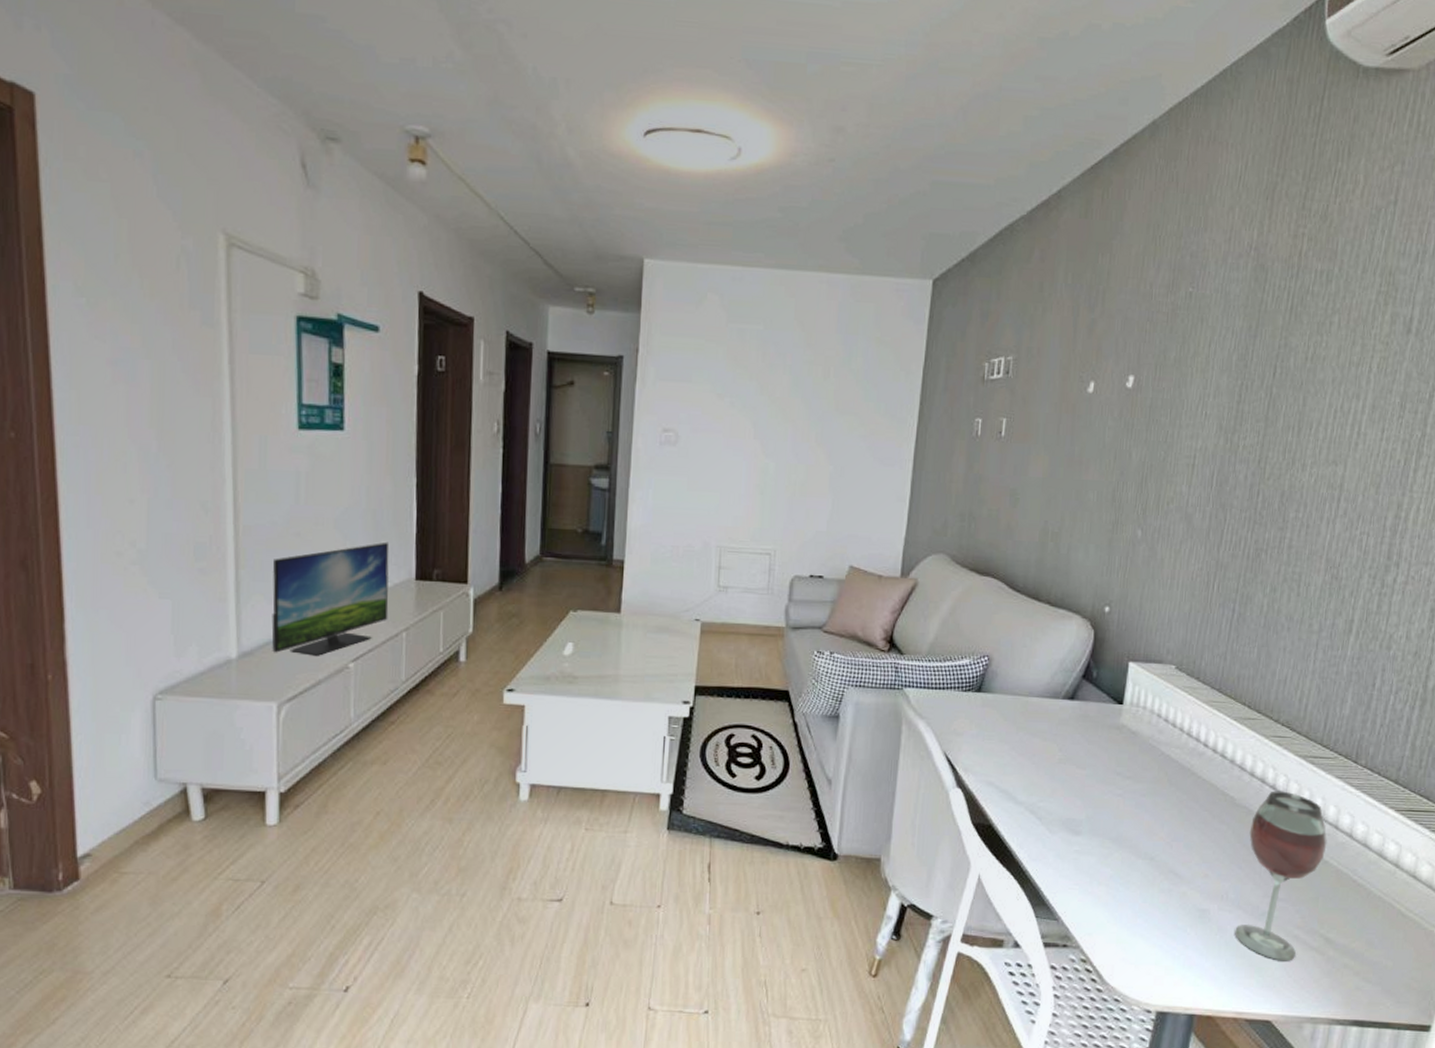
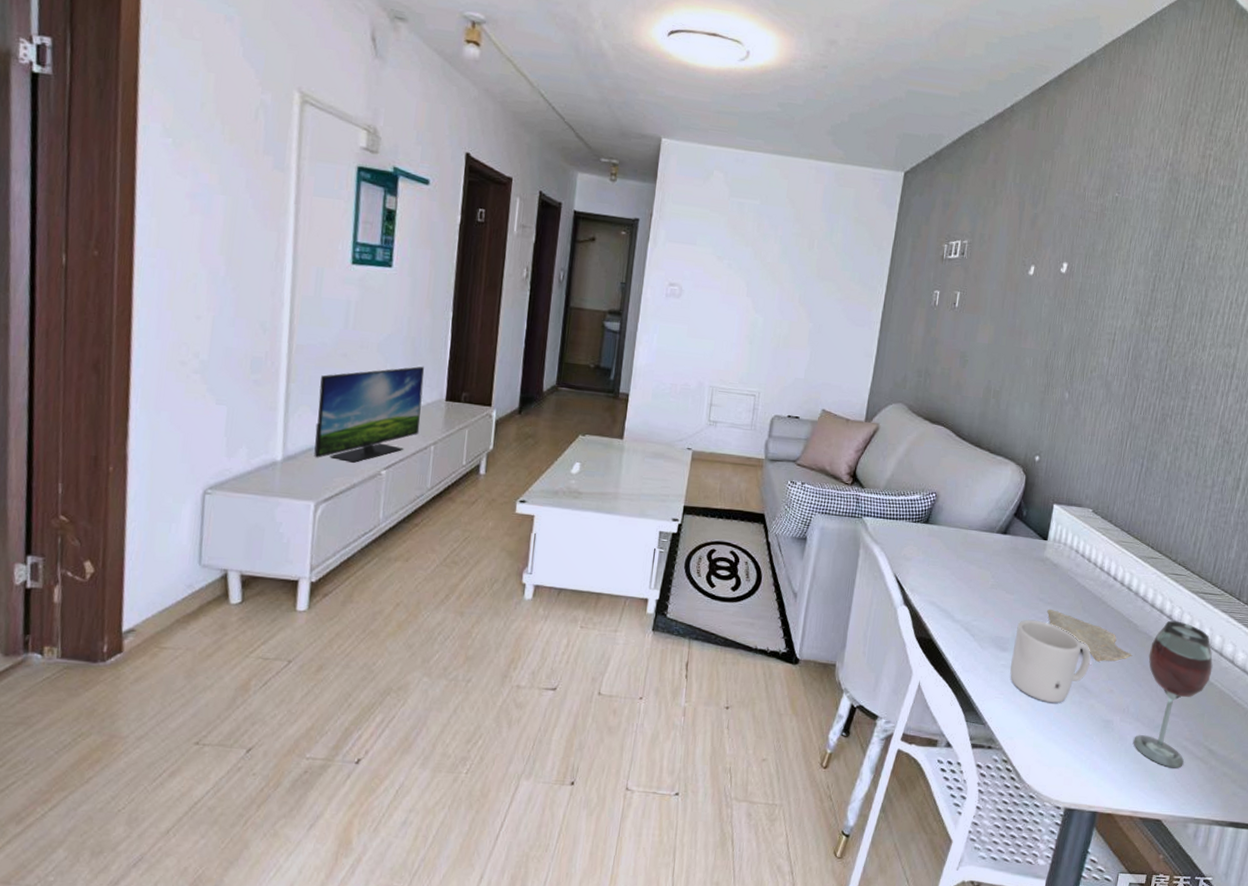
mug: none [1085,797,1181,893] -> present [1010,619,1091,704]
tissue: none [1126,785,1230,842] -> present [1047,609,1133,662]

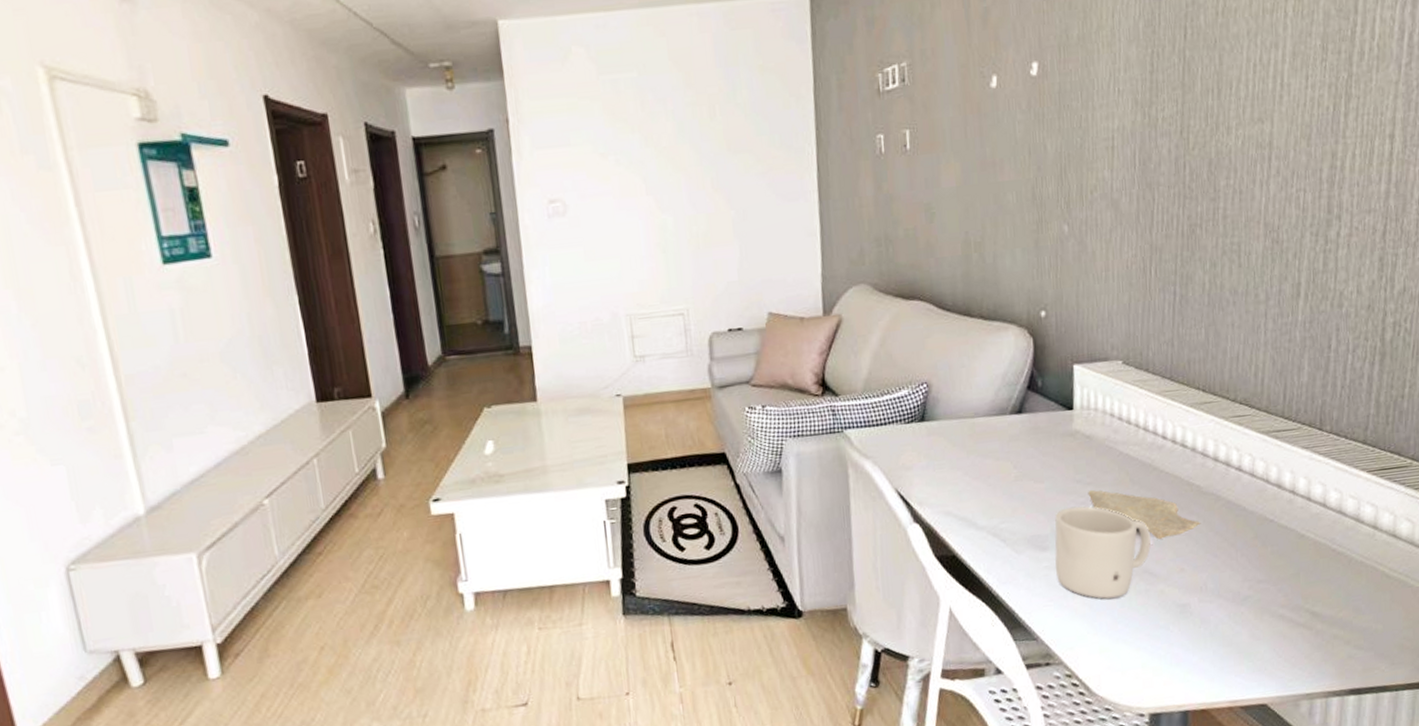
television: present [314,366,425,463] -> none [164,367,296,502]
wineglass: present [1133,620,1213,768] -> none [1218,471,1301,643]

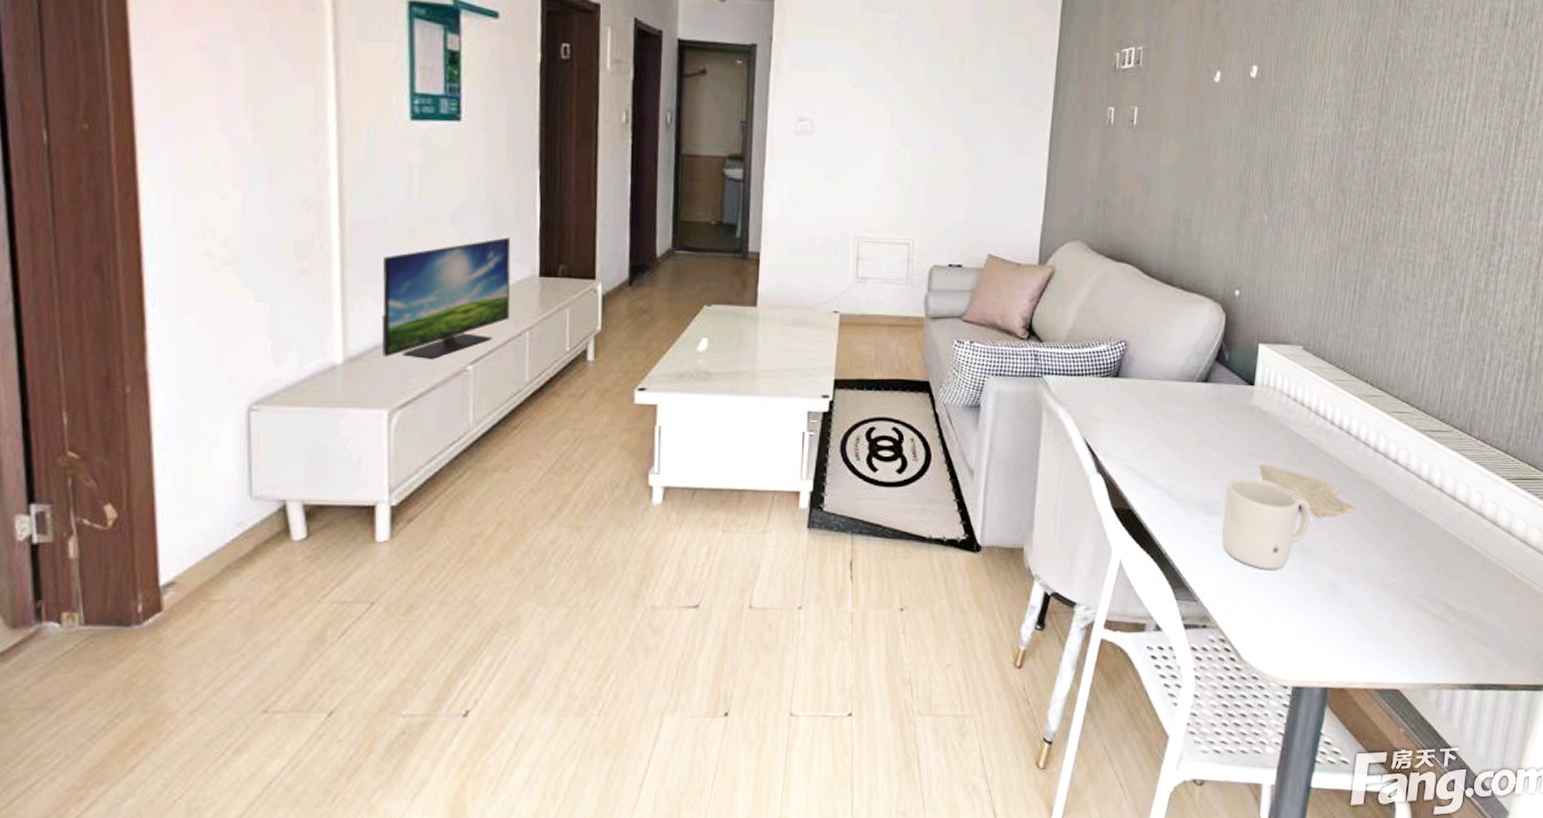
television: none [164,367,296,502] -> present [381,237,511,359]

